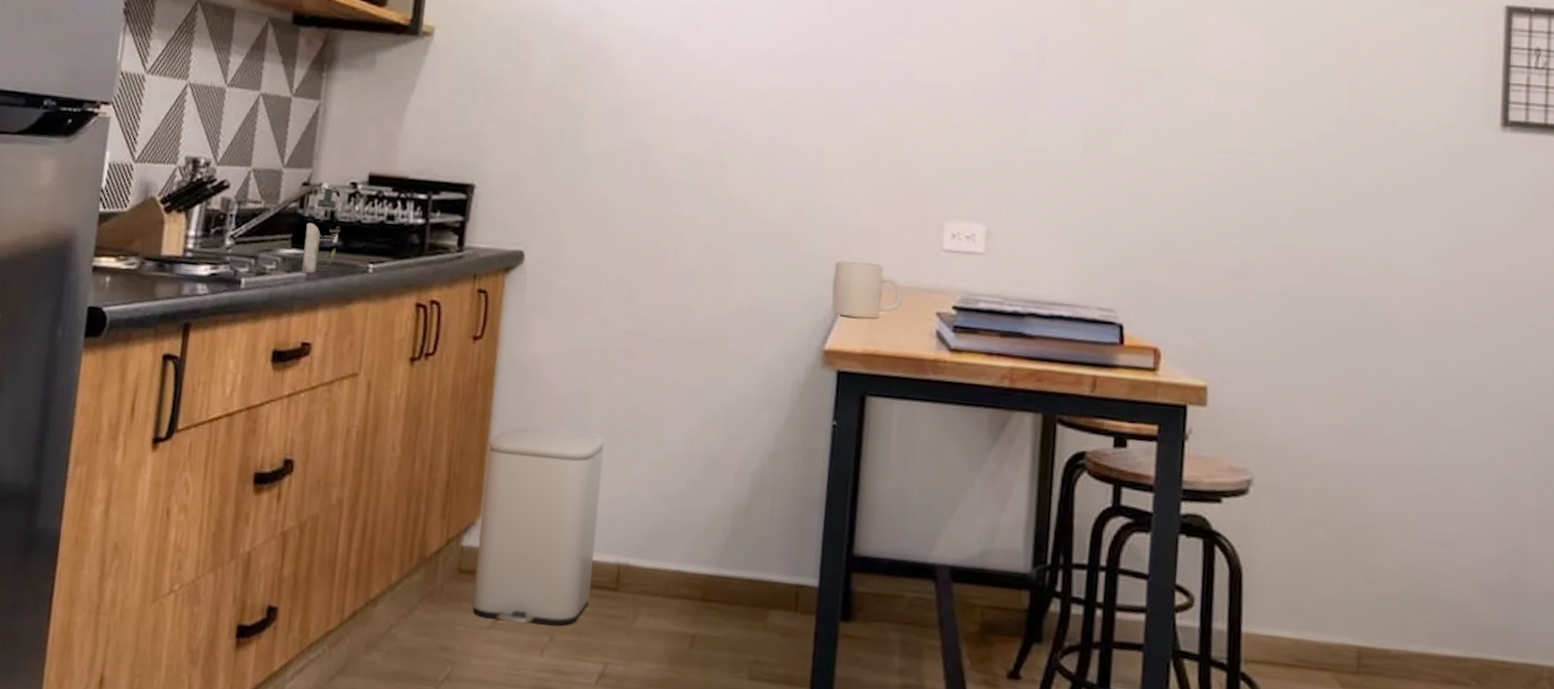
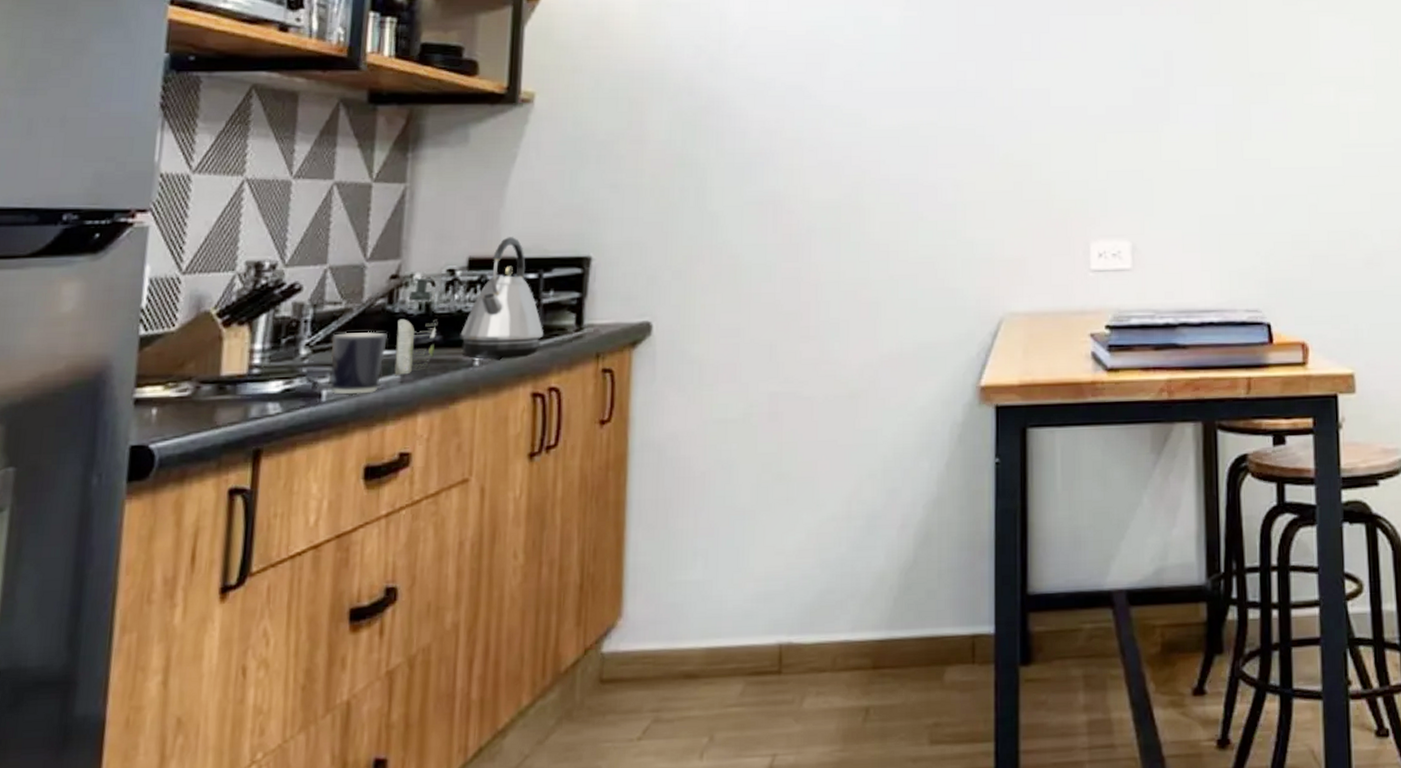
mug: none [248,229,298,286] -> present [330,331,389,395]
kettle: none [358,158,430,271] -> present [460,237,544,360]
pedal bin: present [472,428,605,626] -> none [618,509,756,730]
mug: present [831,260,903,319] -> none [983,291,1056,350]

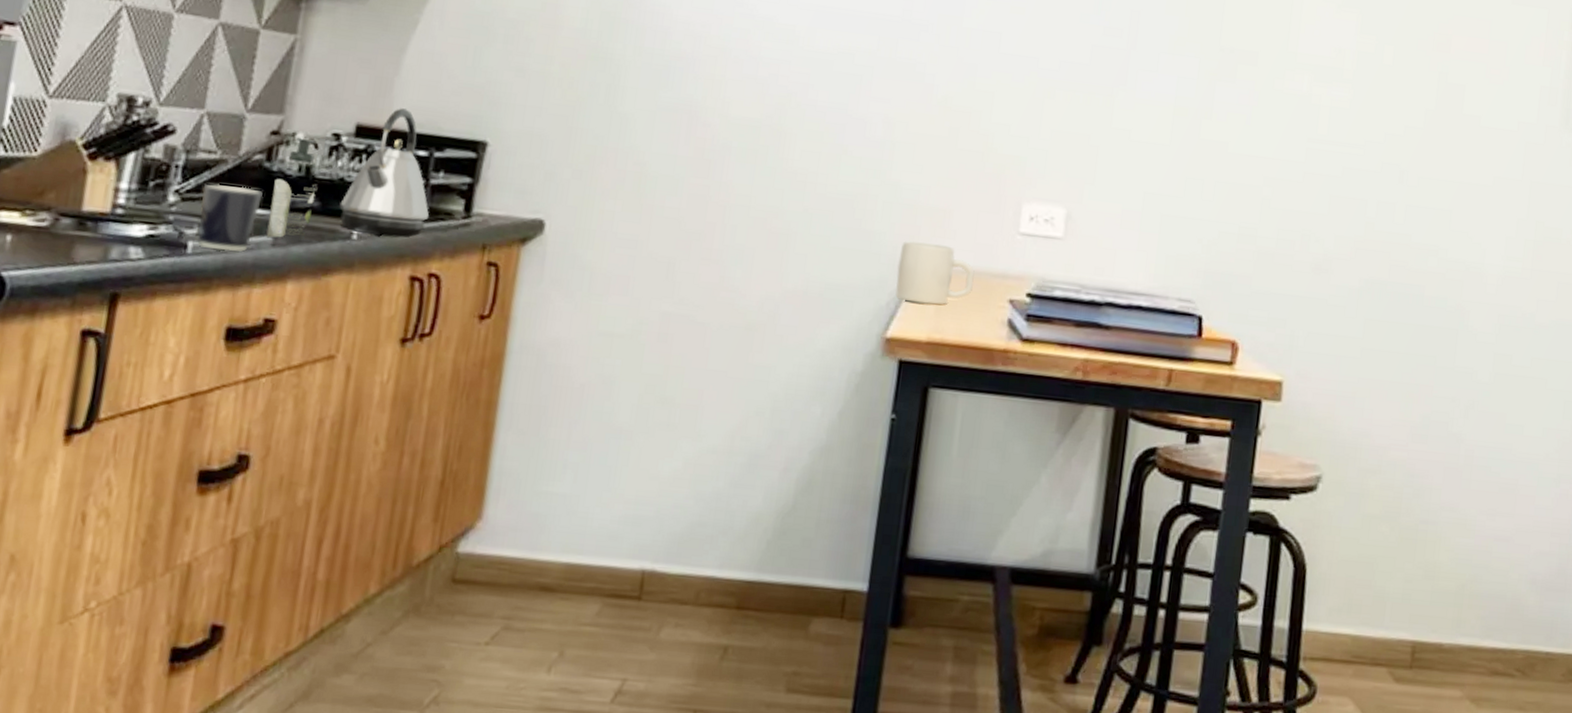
mug: none [983,291,1056,350] -> present [895,241,975,305]

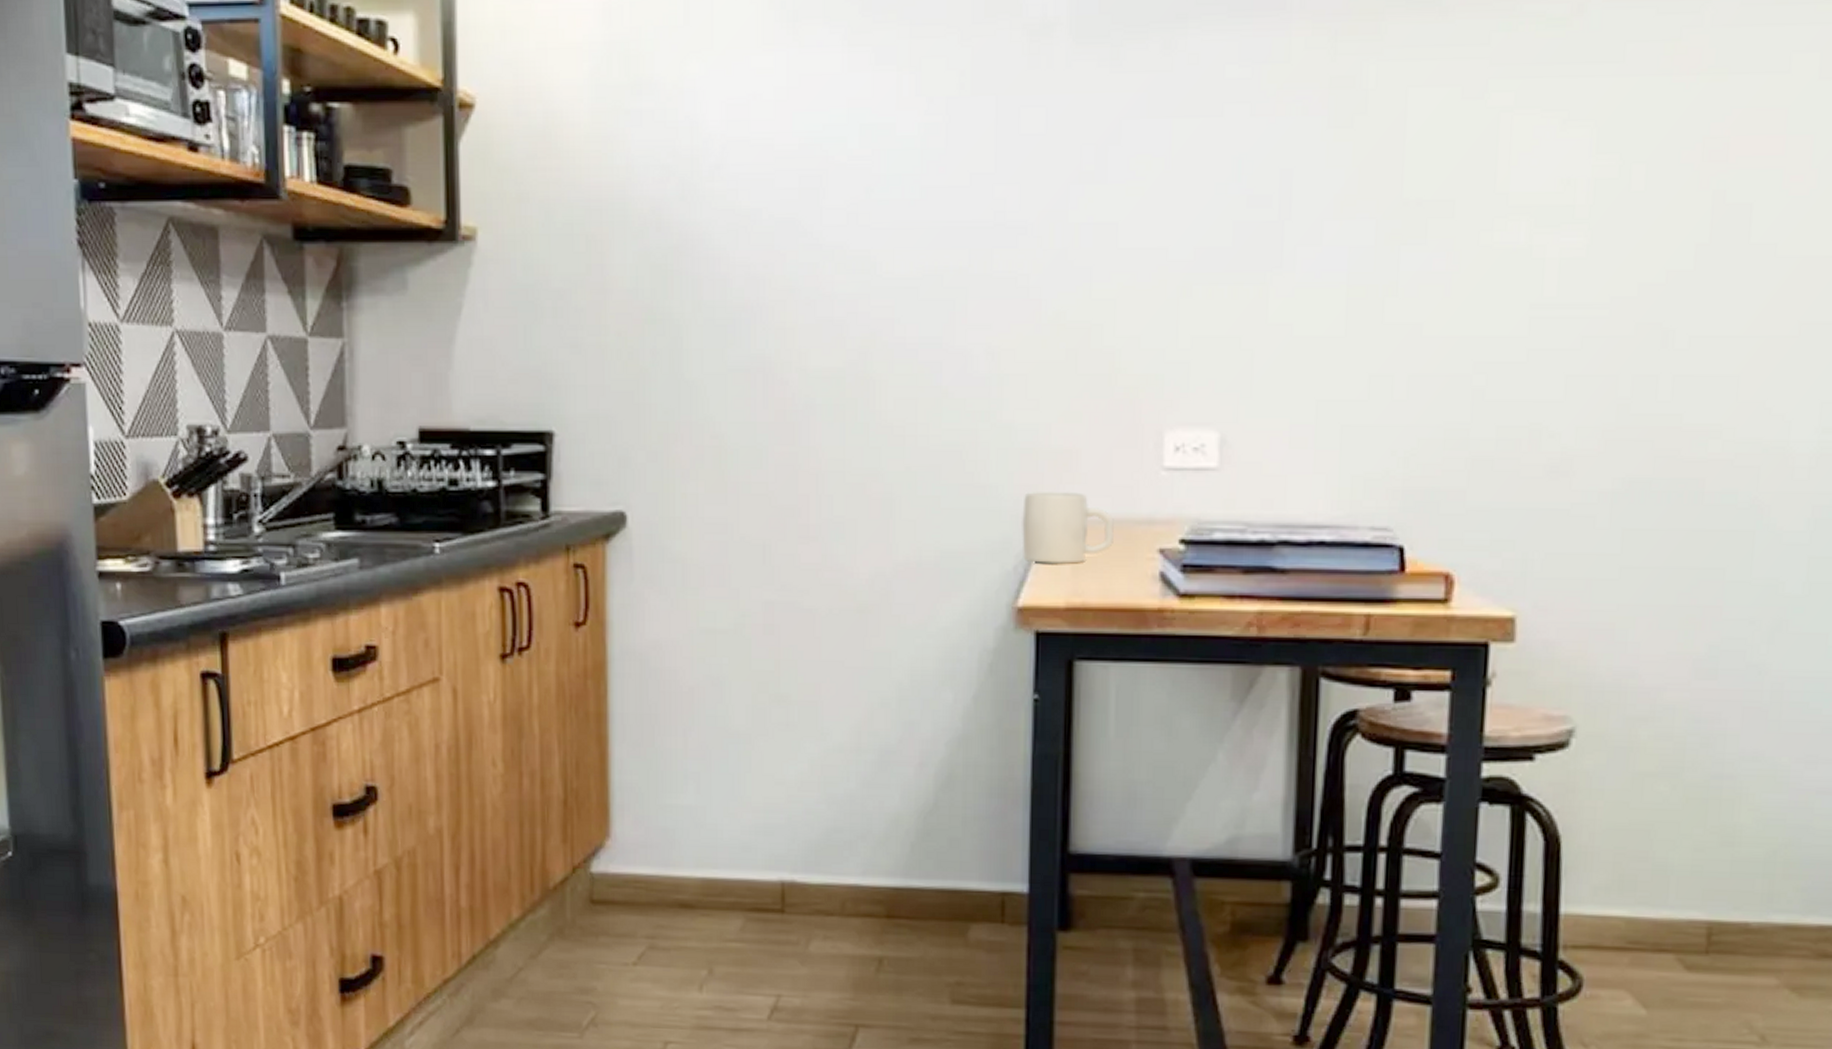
mug: present [197,183,264,252] -> none [284,509,342,579]
soap dispenser: present [266,138,318,238] -> none [350,450,393,561]
kettle: present [339,108,430,238] -> none [417,405,508,548]

